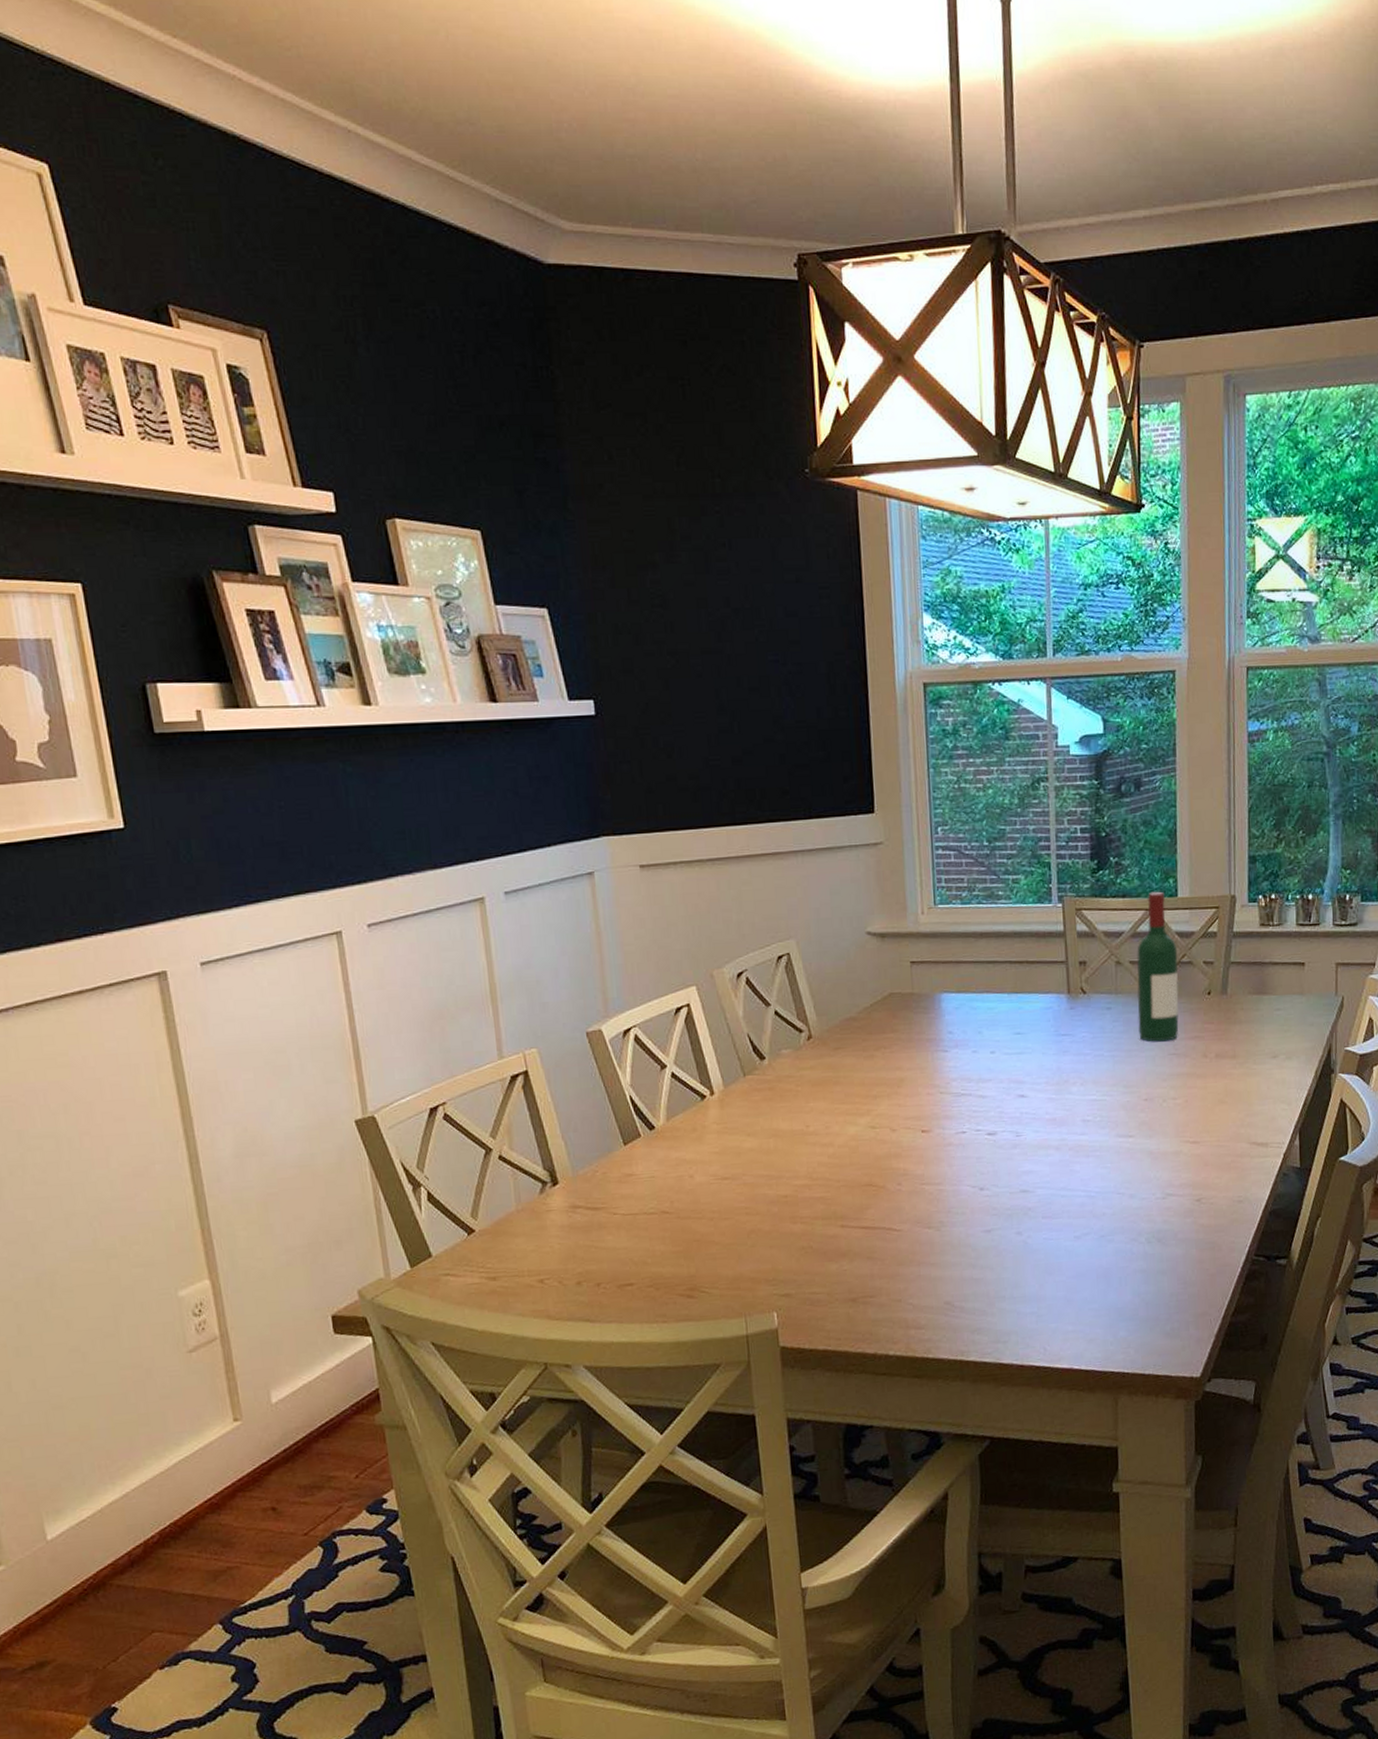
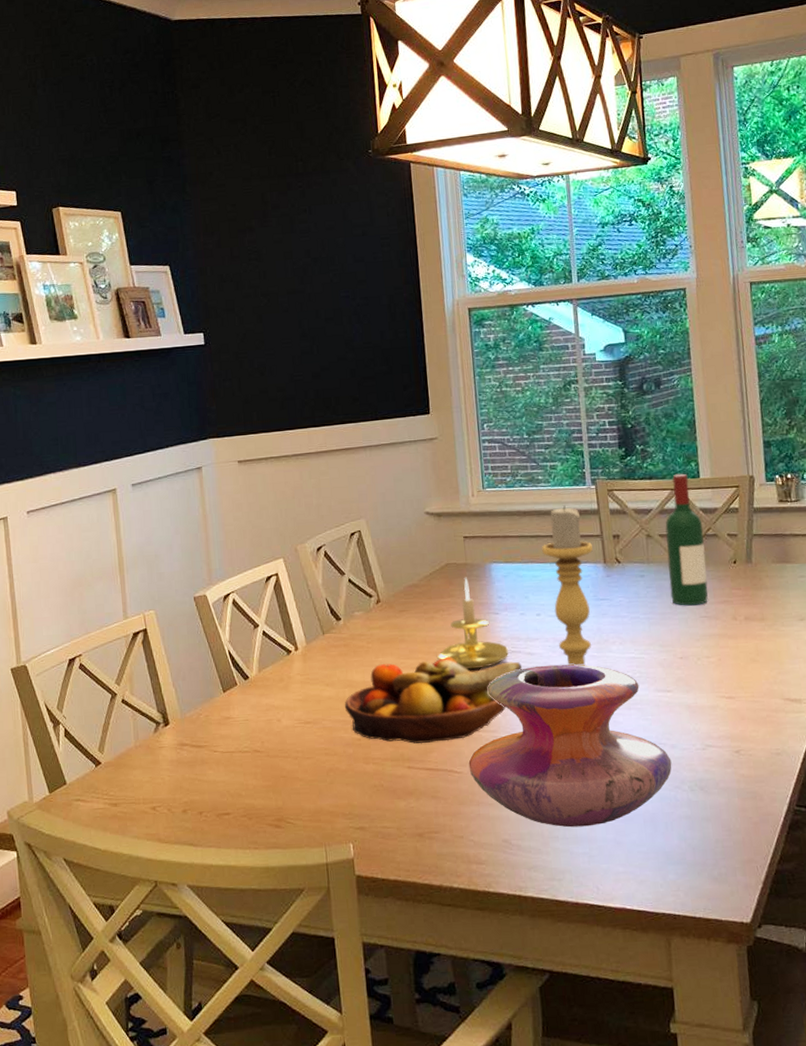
fruit bowl: none [768,1100,973,1200] -> present [344,656,523,744]
candle holder: none [876,1009,958,1115] -> present [436,577,508,669]
decorative vase: none [909,1107,1130,1286] -> present [468,664,672,828]
candle holder: none [998,926,1056,1110] -> present [541,505,593,666]

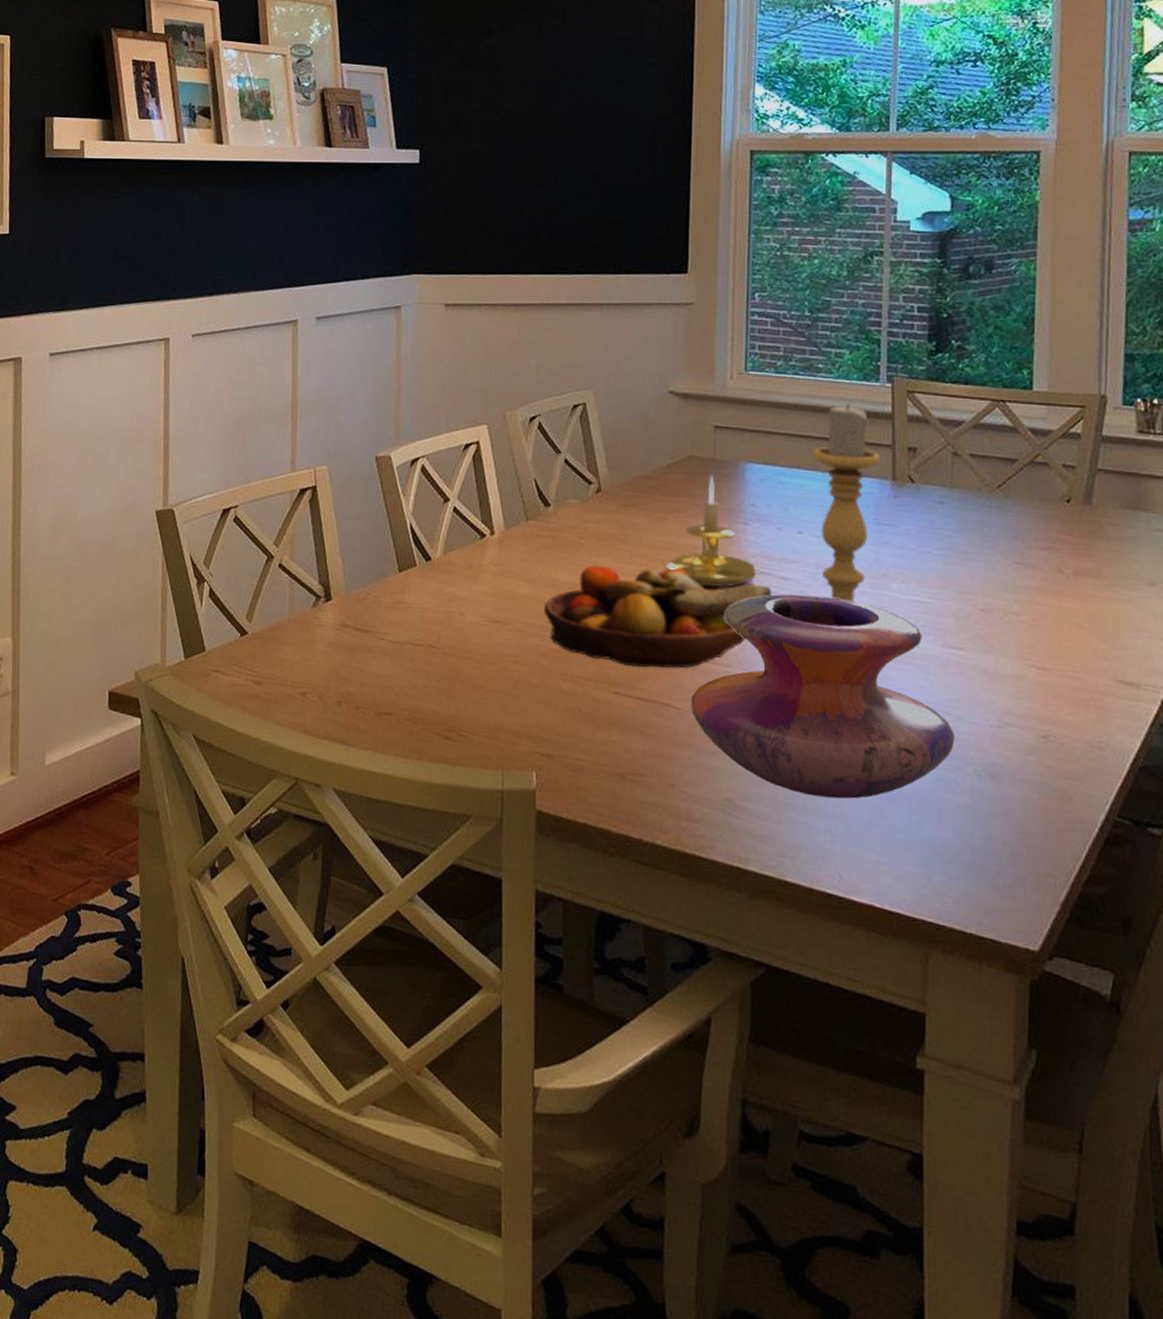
wine bottle: present [665,473,709,606] -> none [976,381,1030,548]

